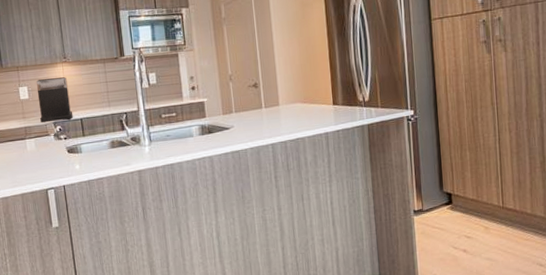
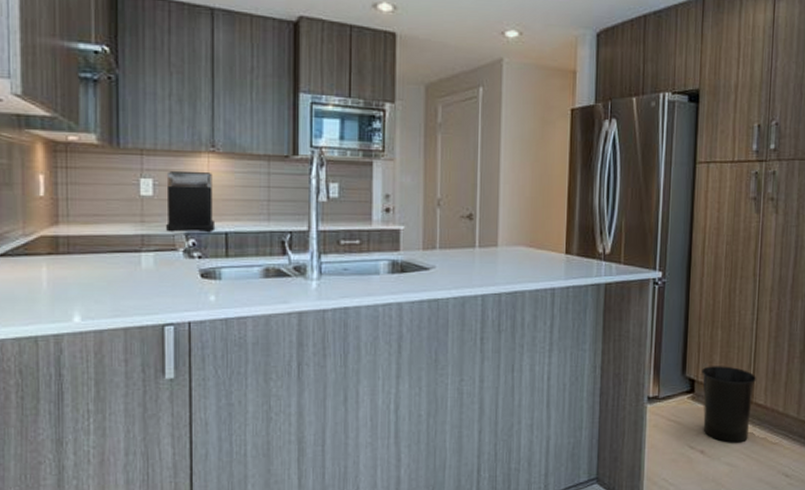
waste bin: none [456,180,504,242] -> present [702,366,756,443]

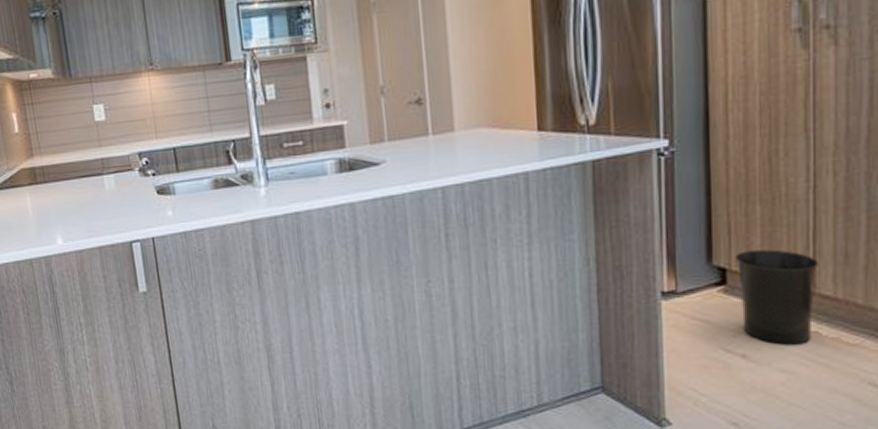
coffee maker: present [166,171,216,232] -> none [114,91,164,154]

